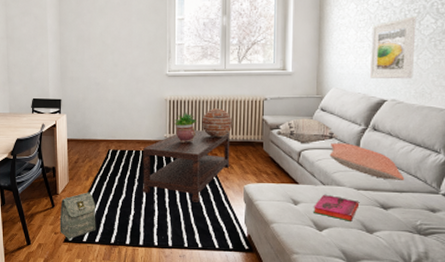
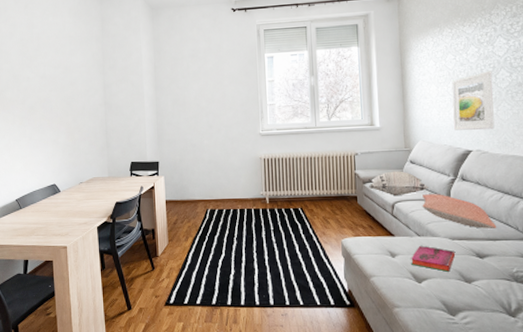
bag: present [59,192,96,240] -> none [160,253,197,303]
coffee table: present [142,129,230,202] -> none [240,186,326,259]
potted plant: present [173,112,198,142] -> none [269,169,293,199]
decorative sphere: present [202,108,233,138] -> none [296,165,327,194]

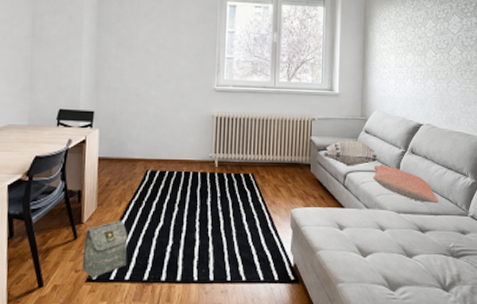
bag: none [160,253,197,303] -> present [82,220,128,278]
hardback book: present [411,246,456,272] -> none [358,219,400,246]
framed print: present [451,71,495,130] -> none [408,47,446,105]

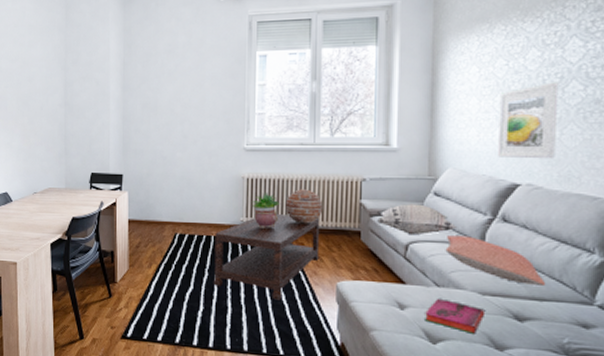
bag: present [82,220,128,278] -> none [117,281,159,336]
coffee table: none [182,149,278,229] -> present [213,213,320,300]
potted plant: none [219,130,246,163] -> present [251,193,281,228]
decorative sphere: none [249,127,281,159] -> present [285,189,323,224]
hardback book: none [358,219,400,246] -> present [425,299,486,334]
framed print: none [408,47,446,105] -> present [498,82,559,159]

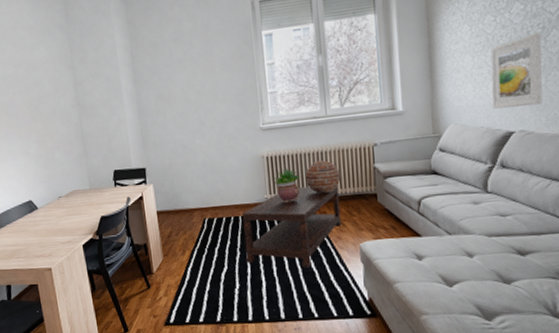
decorative pillow: present [377,203,458,236] -> none [390,161,463,191]
hardback book: present [425,299,486,334] -> none [441,245,493,273]
pillow: present [445,235,546,287] -> none [453,185,543,222]

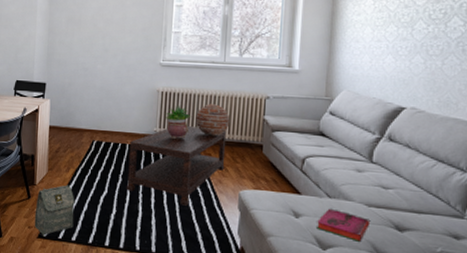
bag: none [156,268,199,322] -> present [34,185,75,236]
hardback book: none [441,245,493,273] -> present [317,209,371,242]
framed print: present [490,32,543,109] -> none [387,17,443,86]

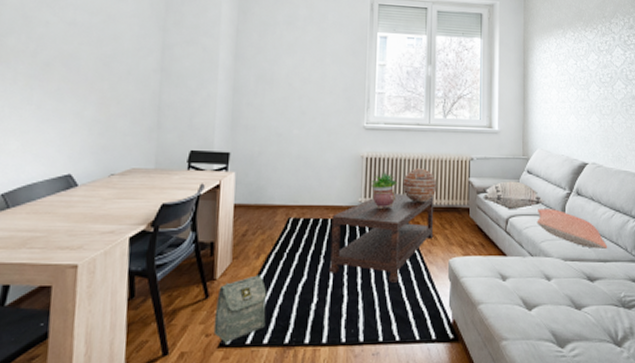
decorative pillow: none [278,121,349,151] -> present [483,181,545,210]
hardback book: present [317,209,371,242] -> none [522,268,567,297]
pillow: none [337,151,424,201] -> present [536,209,608,250]

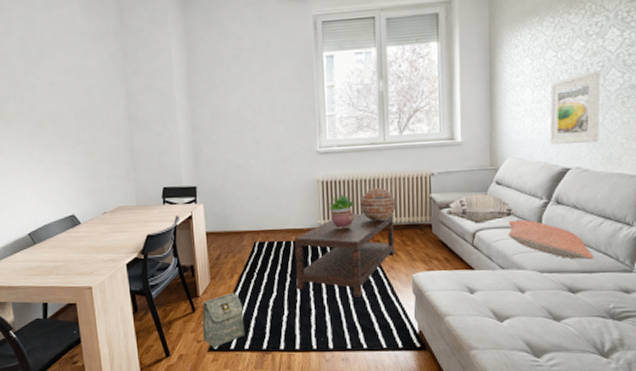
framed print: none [572,80,610,143] -> present [550,70,601,144]

